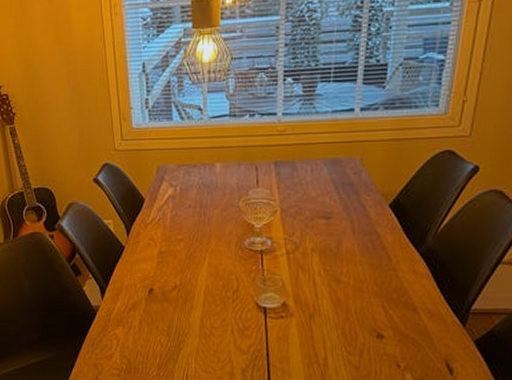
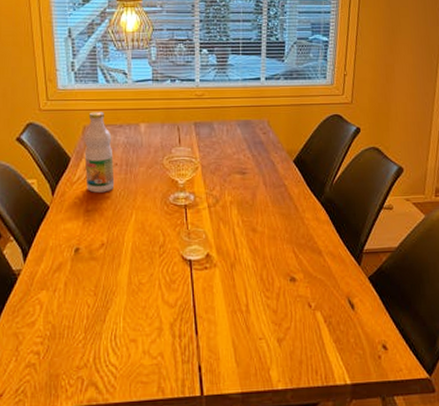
bottle: none [158,151,188,235] -> present [84,112,115,193]

